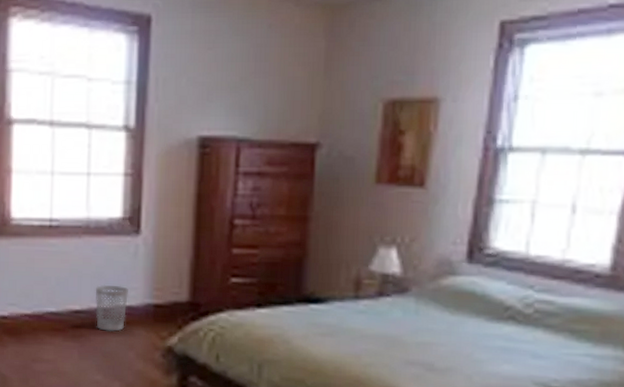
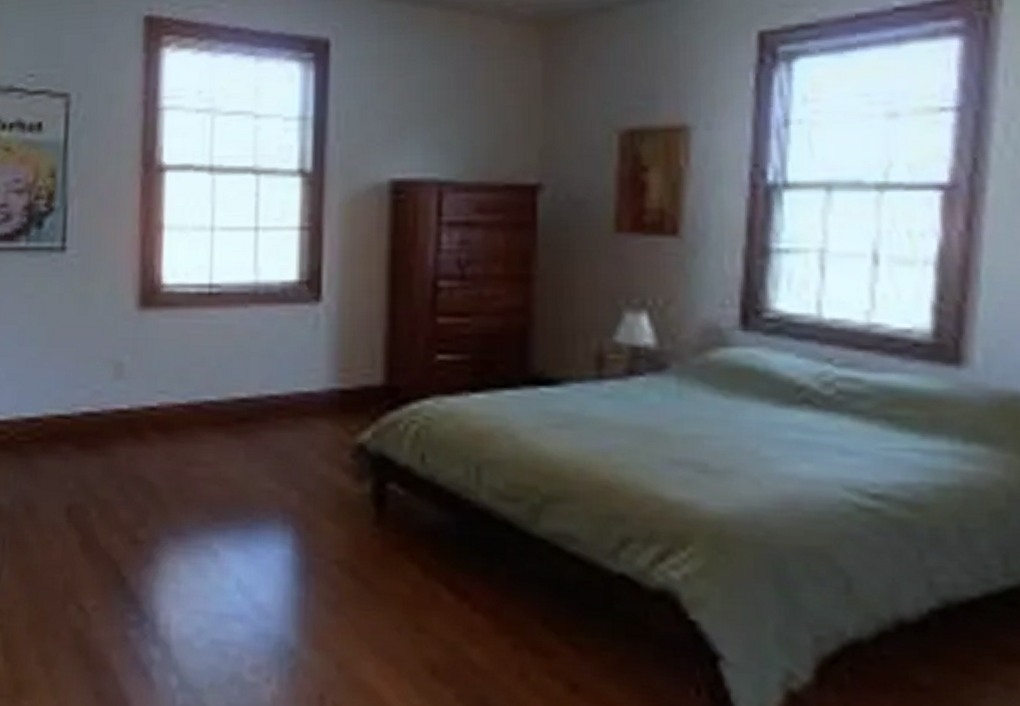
wastebasket: present [95,284,128,331] -> none [265,365,307,425]

